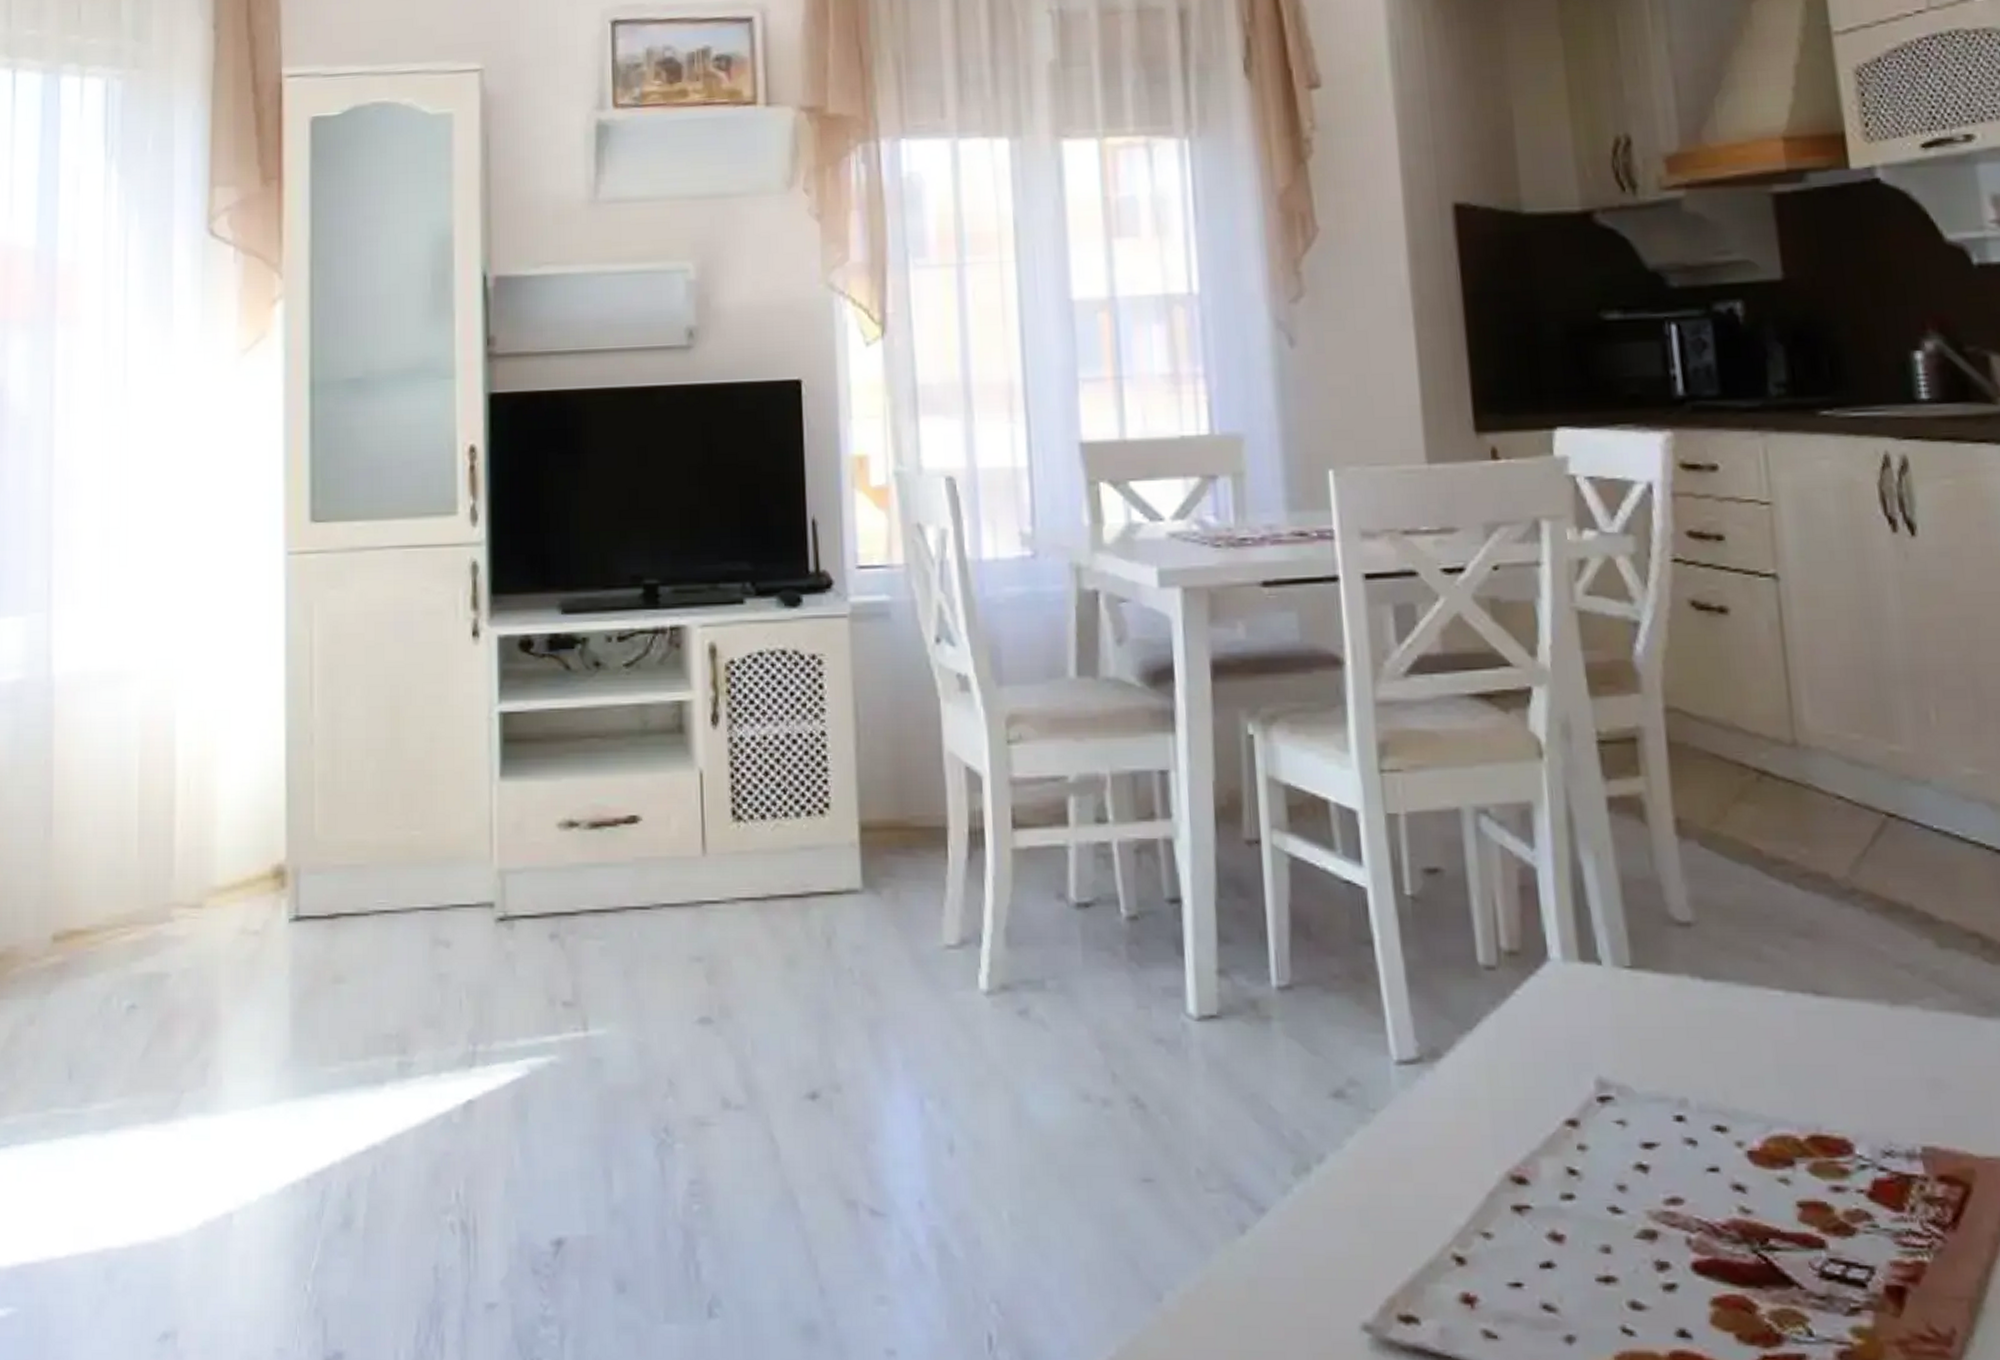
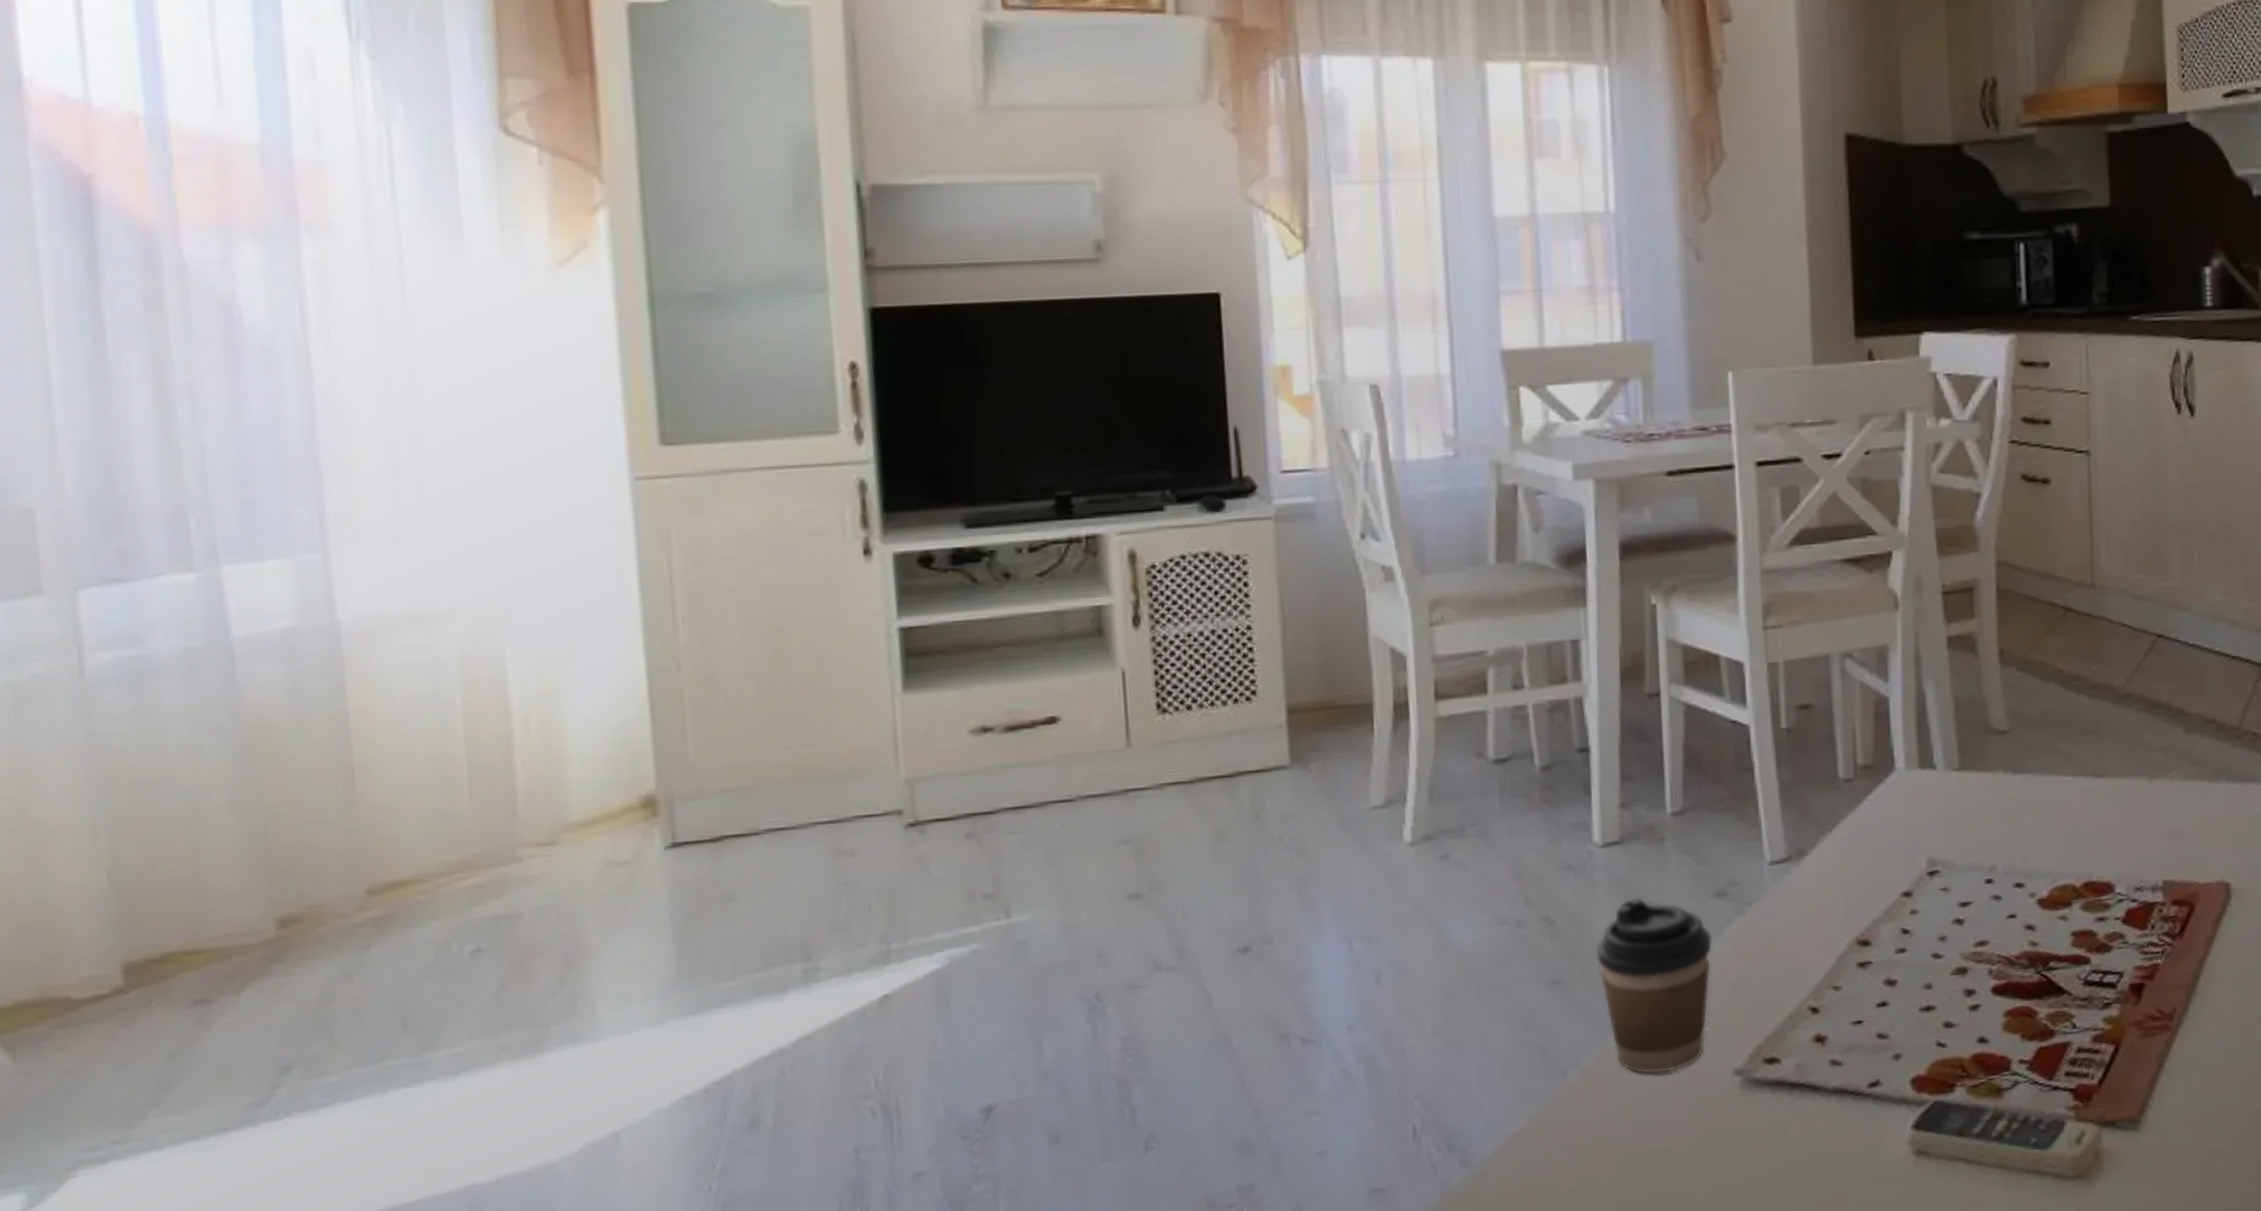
coffee cup: none [1192,1087,1332,1316] -> present [1595,897,1713,1075]

